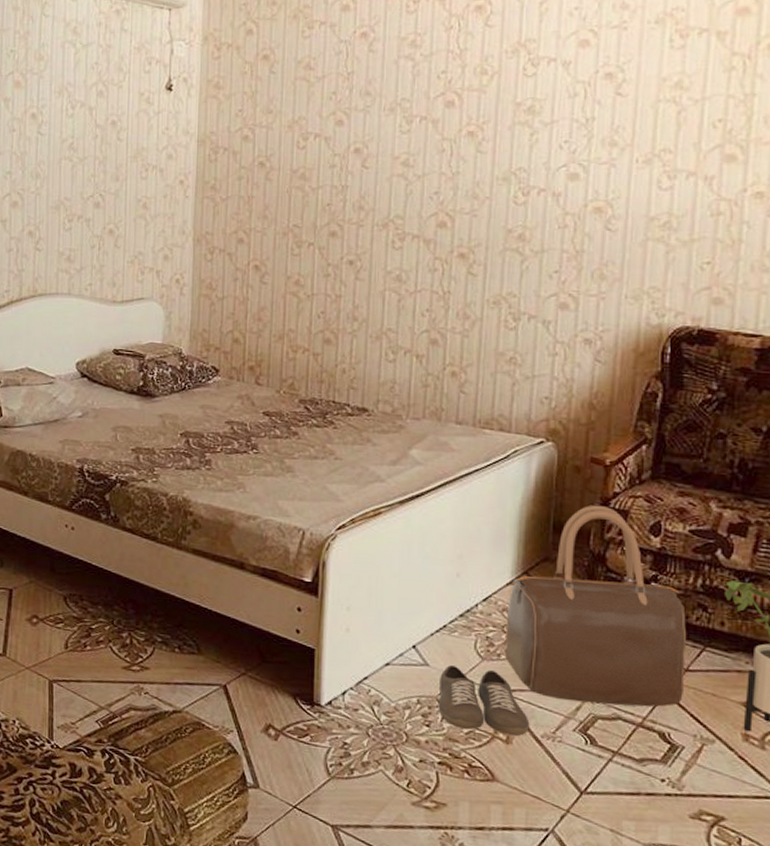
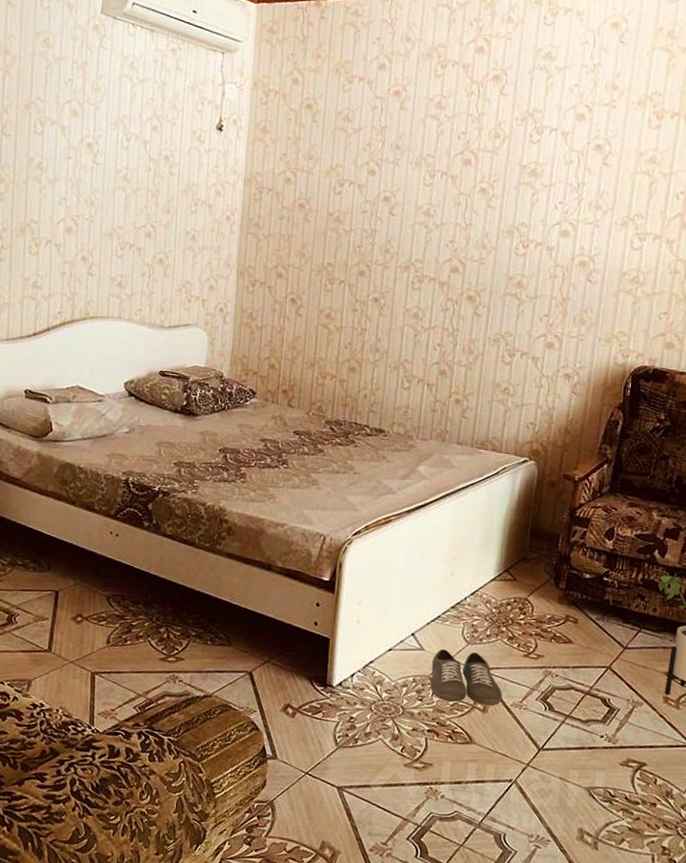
handbag: present [505,505,687,707] -> none [486,514,628,679]

